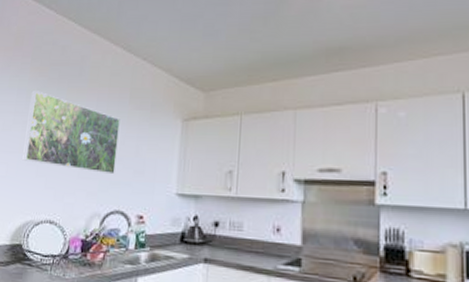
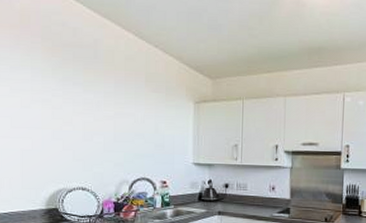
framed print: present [22,91,120,175] -> none [46,70,138,148]

